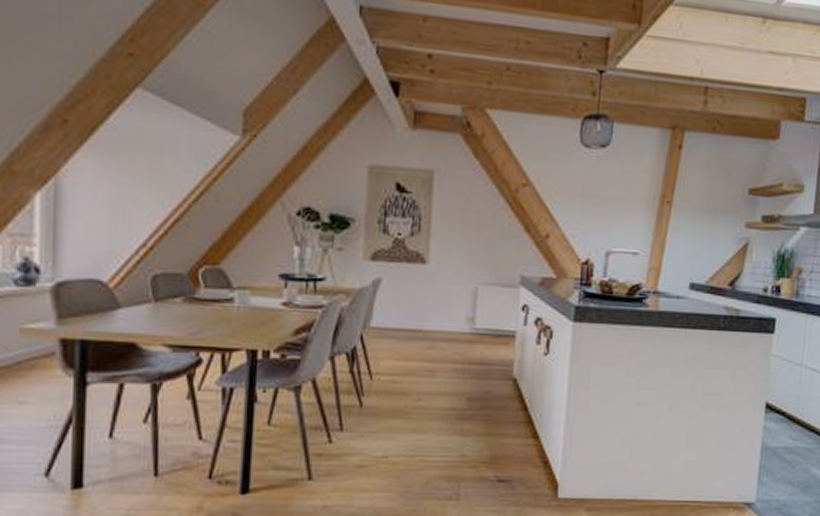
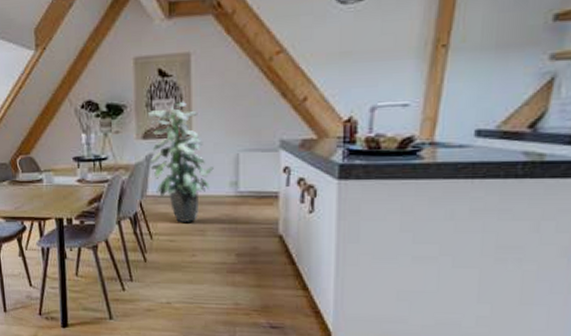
indoor plant: none [375,223,450,361] -> present [147,102,214,222]

